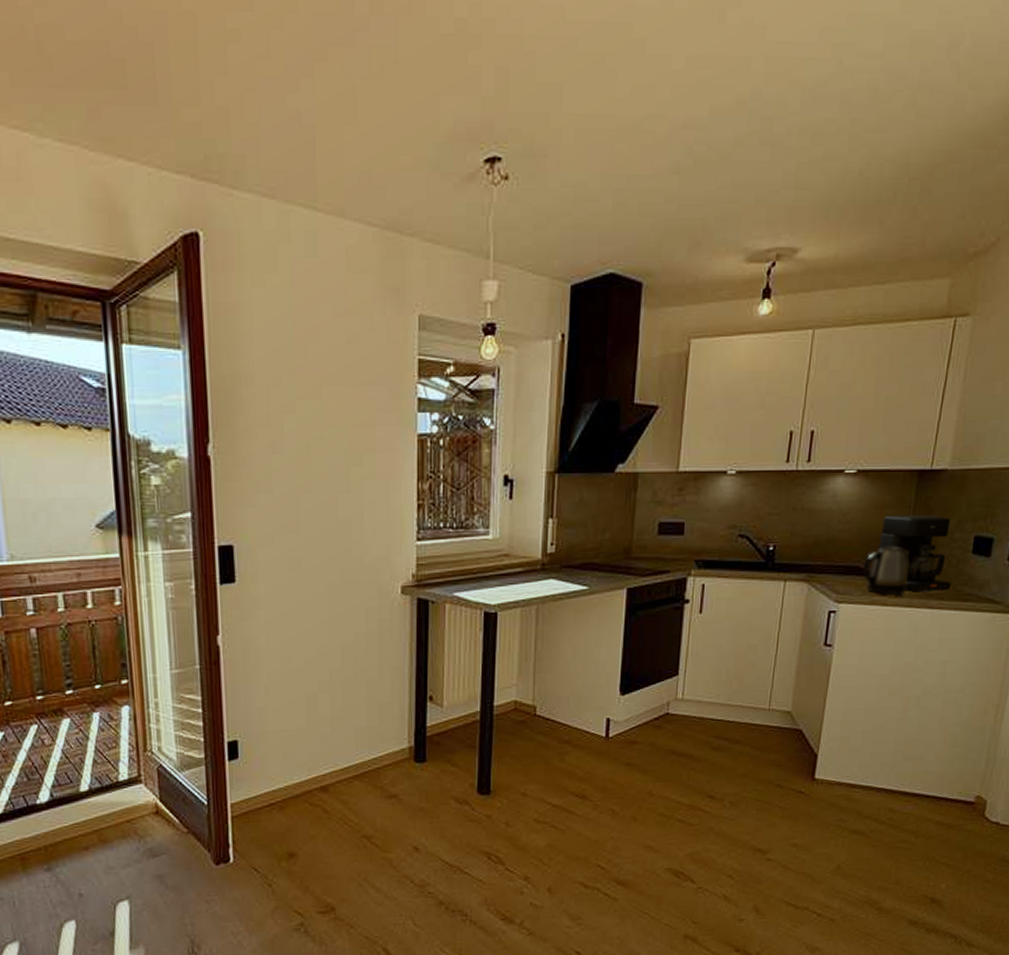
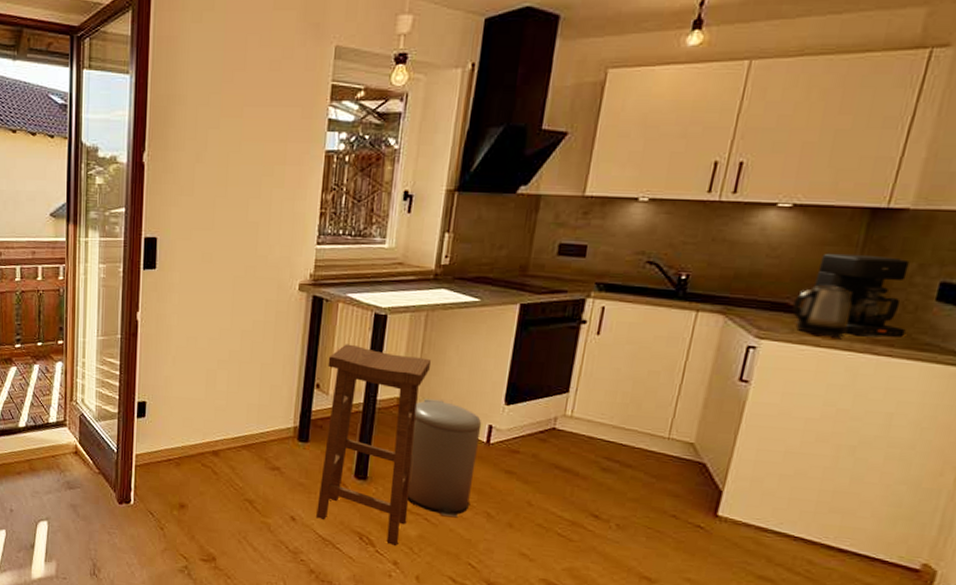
bar stool: none [439,648,545,861] -> present [316,344,431,547]
pedal bin: none [532,698,600,821] -> present [407,399,482,518]

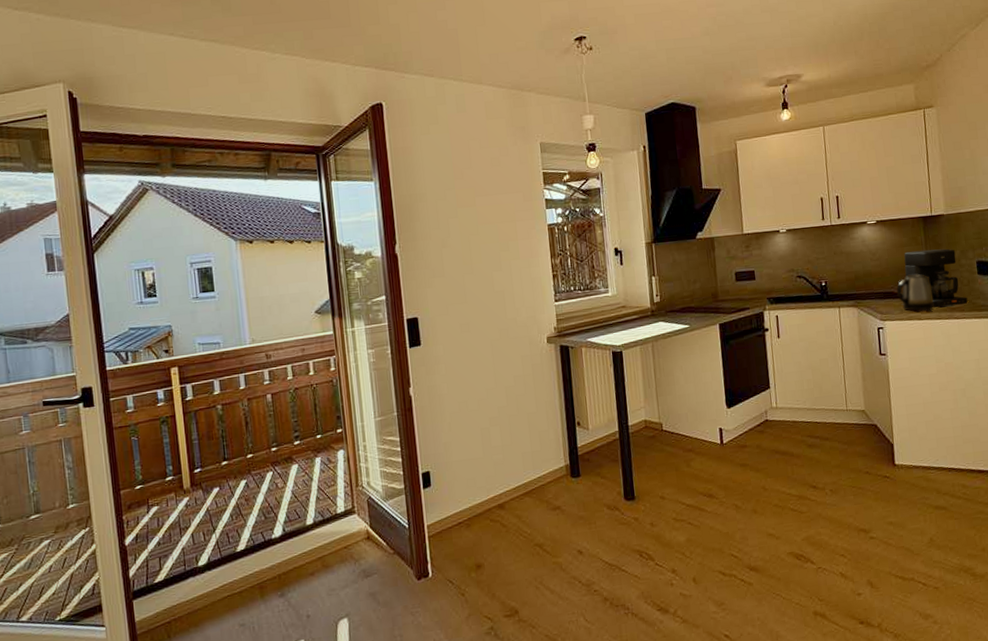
bar stool: present [316,344,431,547] -> none [582,381,675,555]
pedal bin: present [407,399,482,518] -> none [659,415,720,517]

